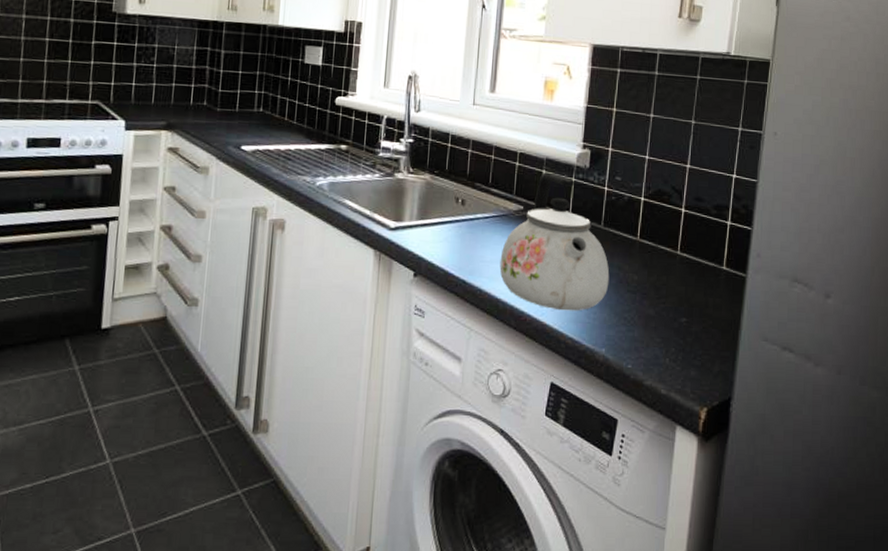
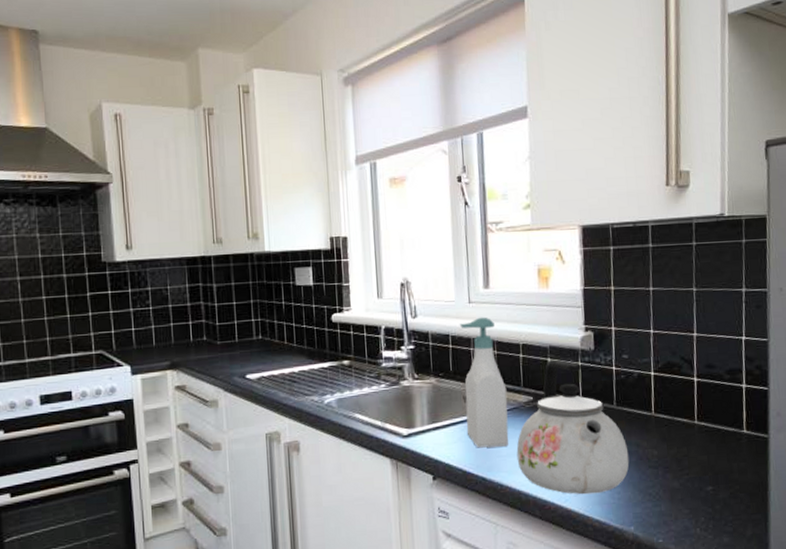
soap bottle: none [453,120,499,252] -> present [459,317,509,448]

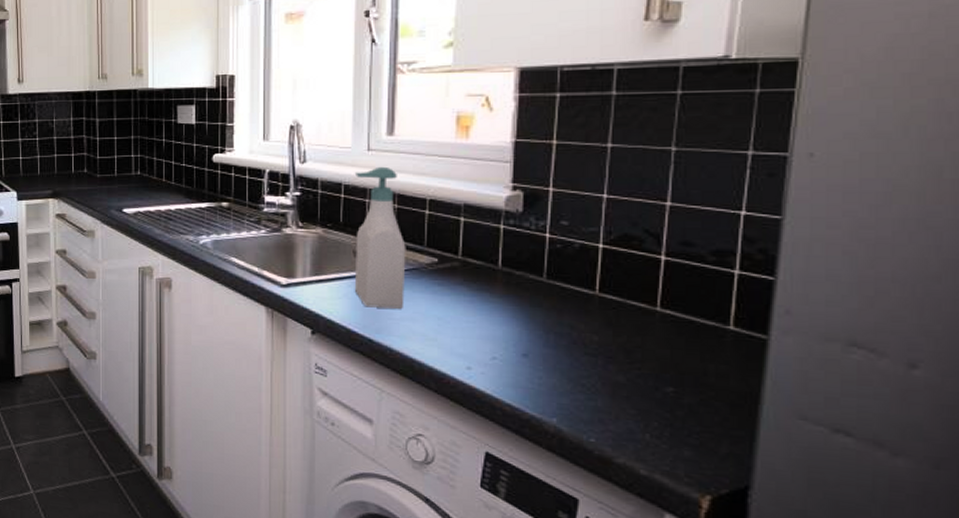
kettle: present [516,360,630,495] -> none [412,221,558,375]

